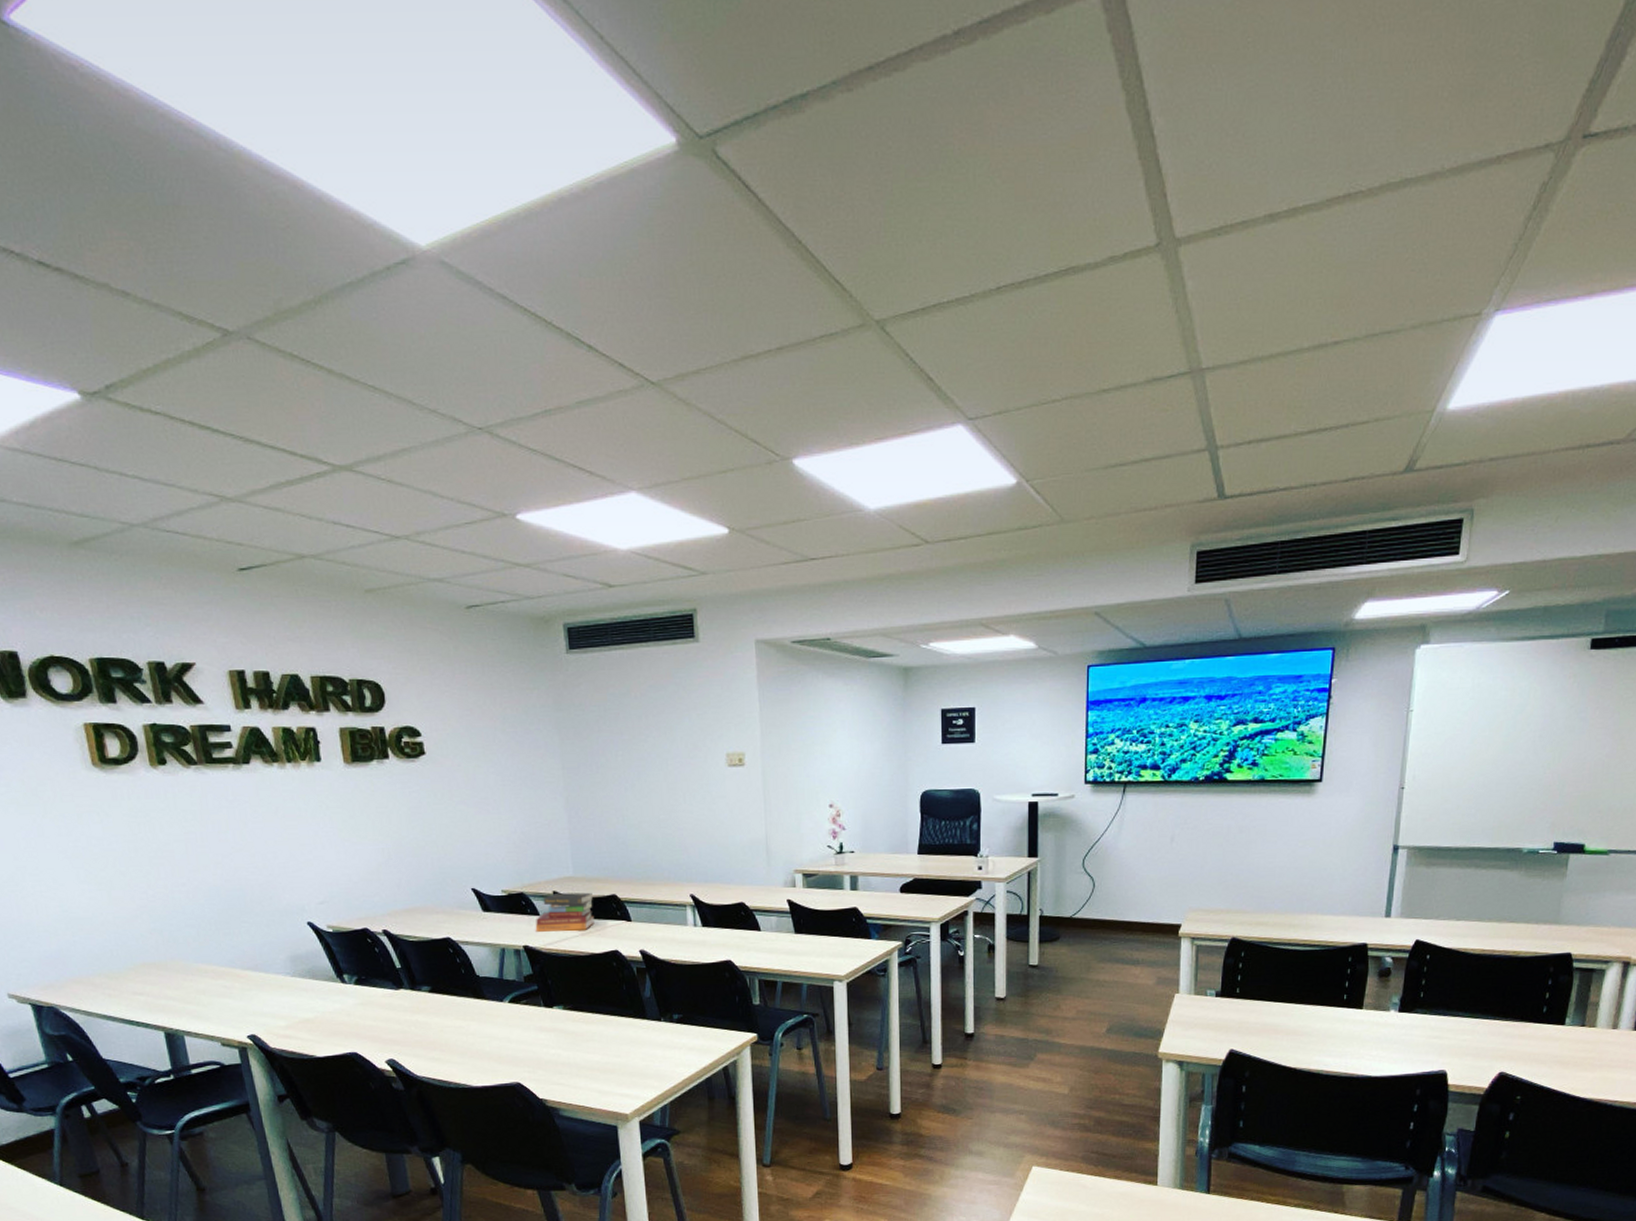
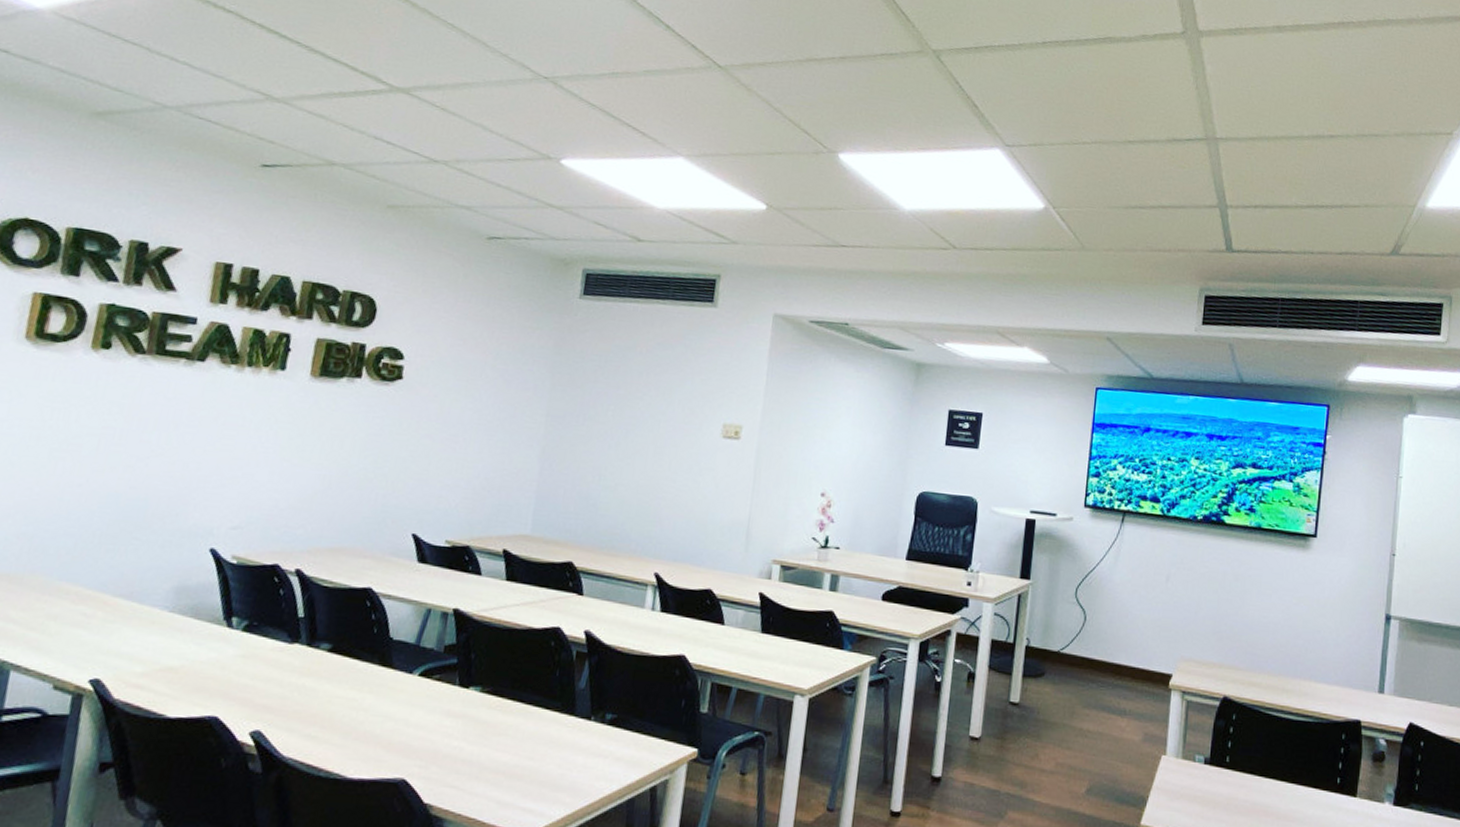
books: present [535,892,595,932] -> none [472,552,547,599]

